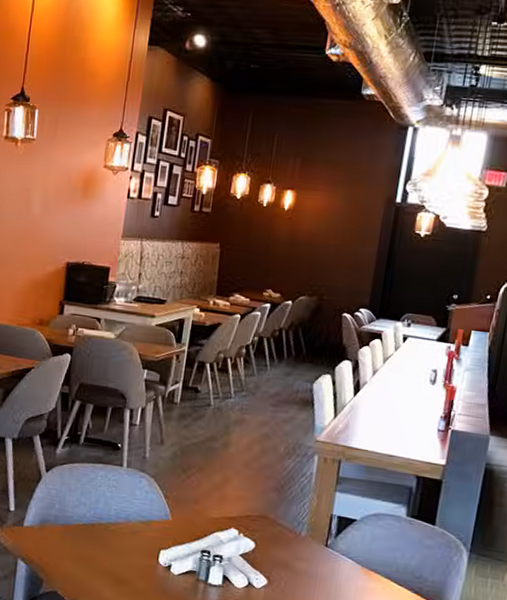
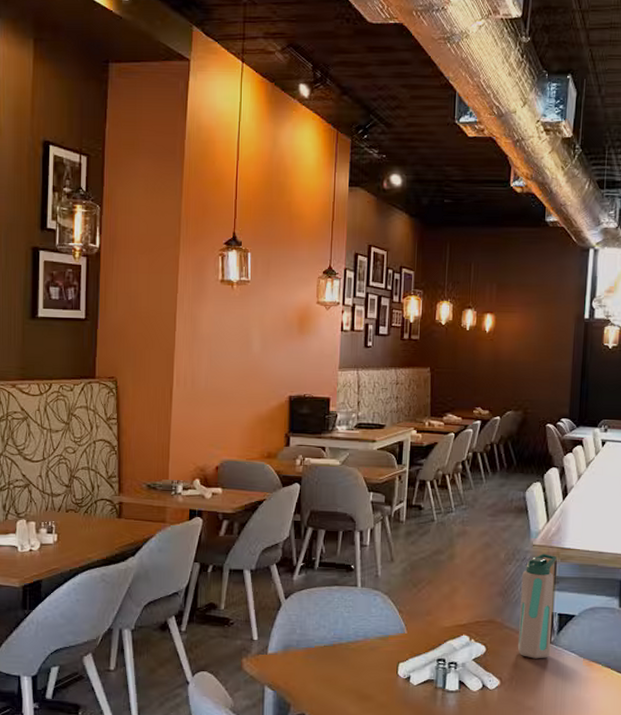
water bottle: none [290,451,342,562] -> present [518,553,557,659]

